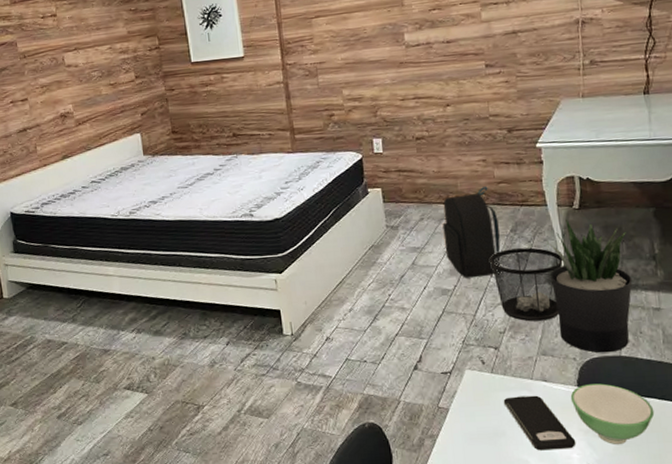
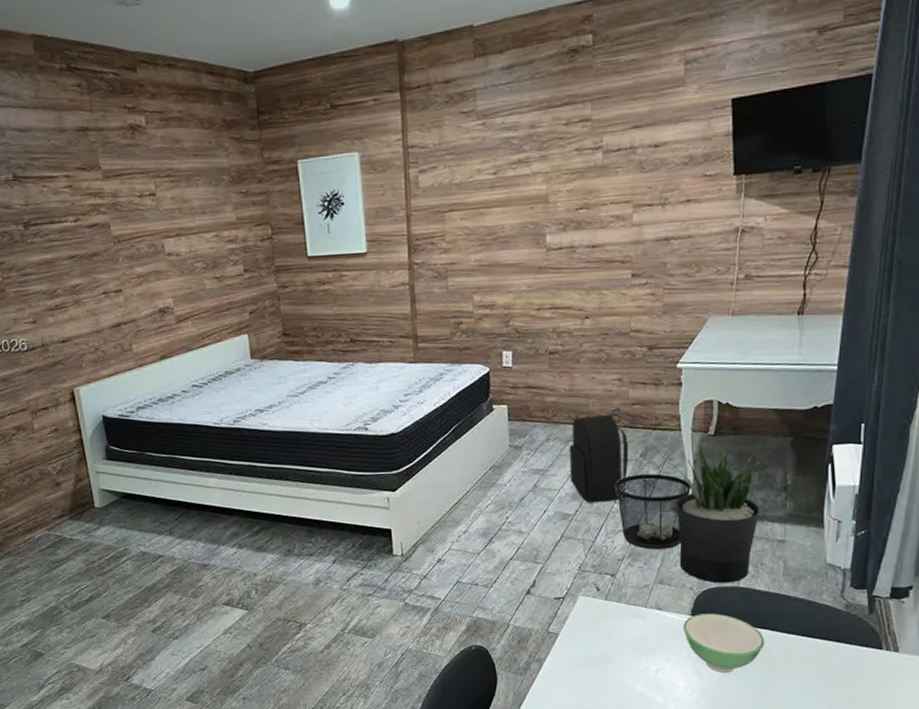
phone: present [503,395,577,451] -> none [614,623,684,677]

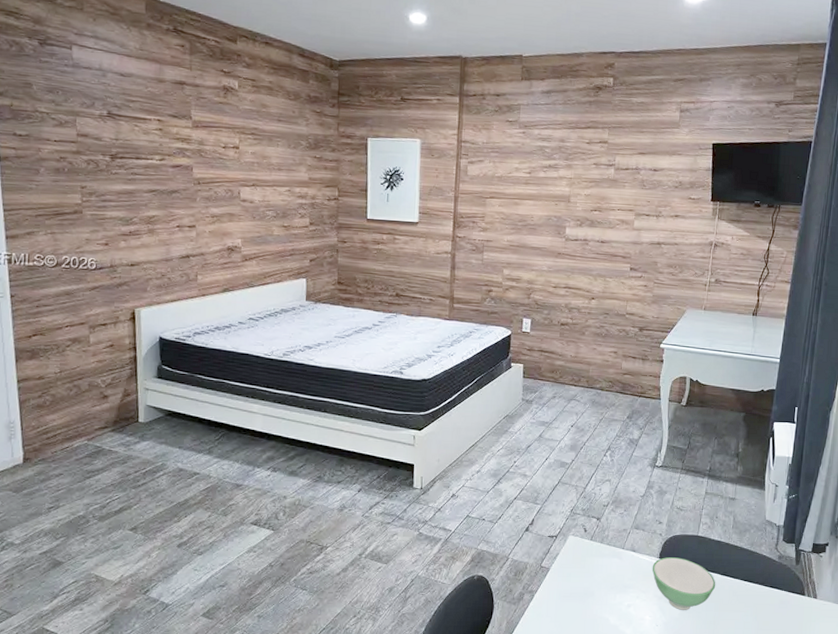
backpack: present [569,408,628,503] -> none [569,375,618,455]
waste bin: present [615,474,691,550] -> none [606,433,666,499]
planter: present [677,446,760,584] -> none [652,414,719,532]

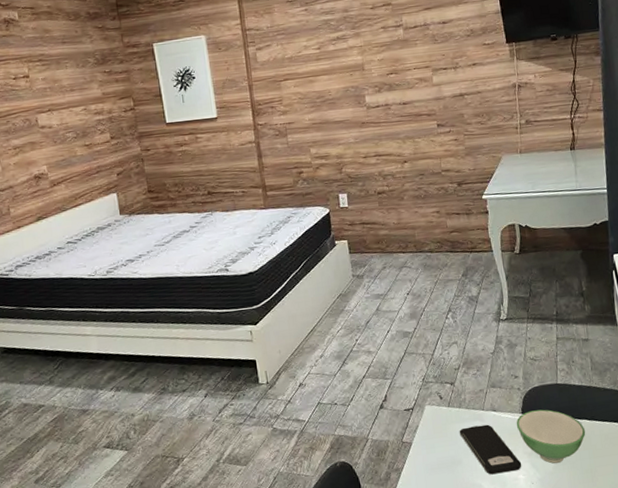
phone: none [596,562,650,612] -> present [459,424,522,475]

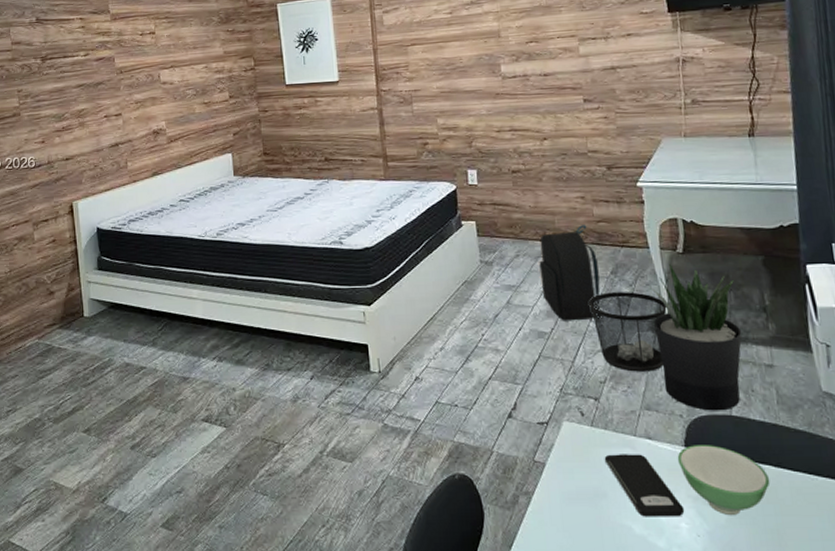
backpack: none [403,236,454,321] -> present [539,225,600,321]
waste bin: none [445,290,507,358] -> present [589,292,667,372]
planter: none [495,264,565,382] -> present [652,264,742,411]

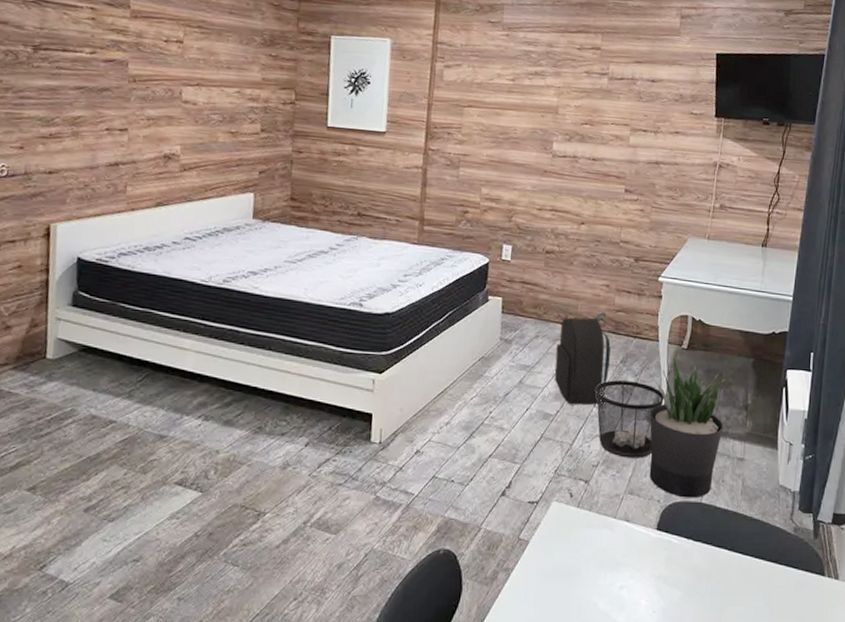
phone: present [604,454,685,517] -> none [584,534,647,595]
bowl: present [677,445,770,516] -> none [648,528,723,594]

